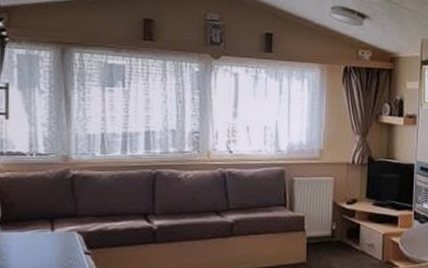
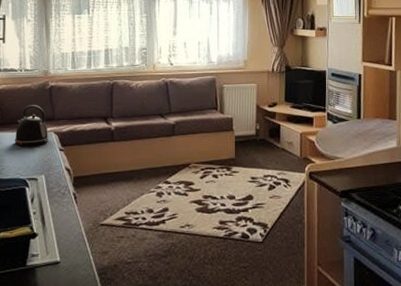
kettle: none [23,198,71,248] -> present [14,105,49,146]

